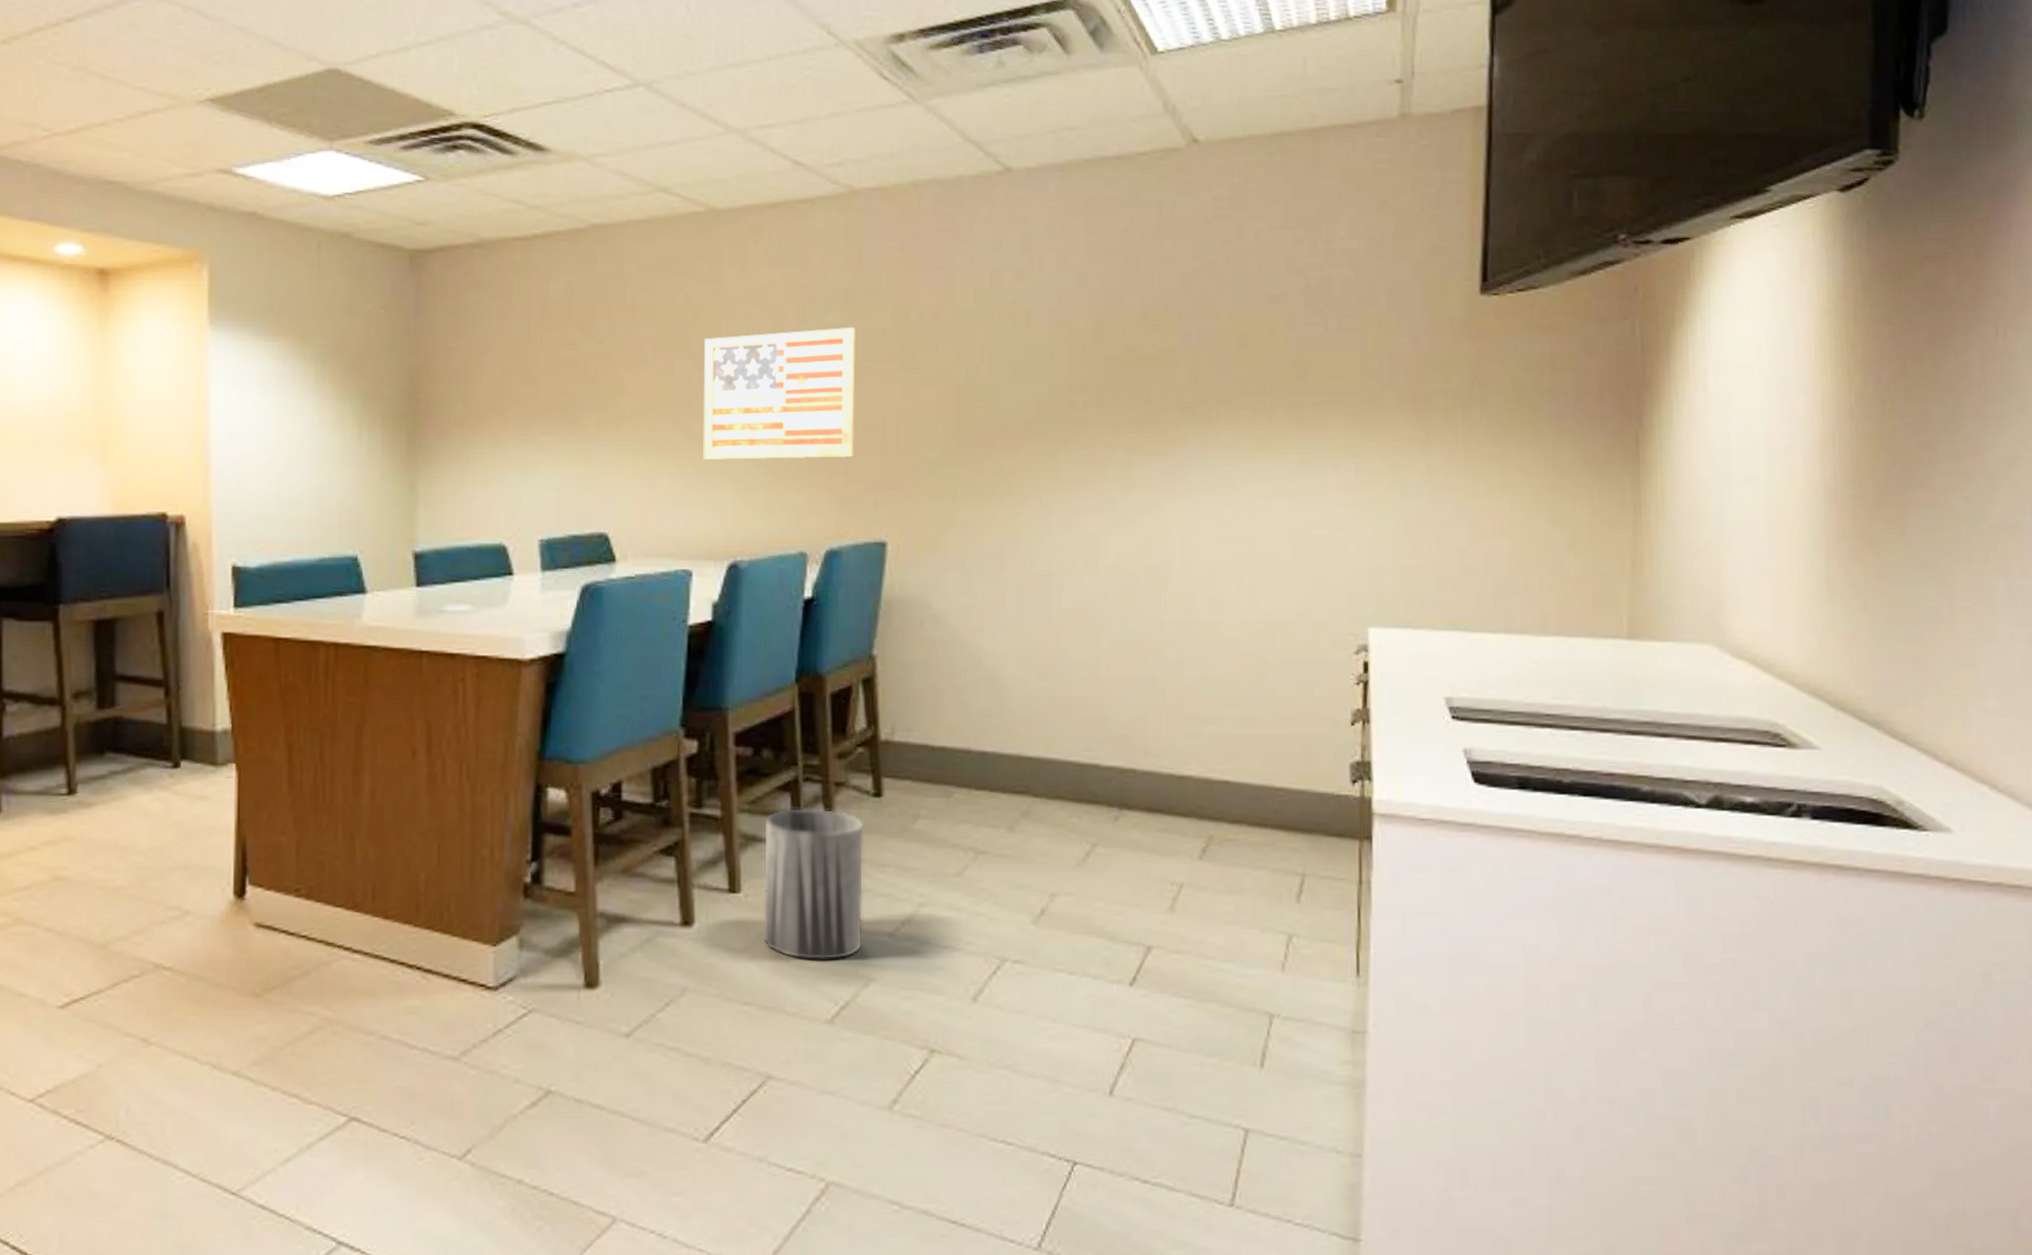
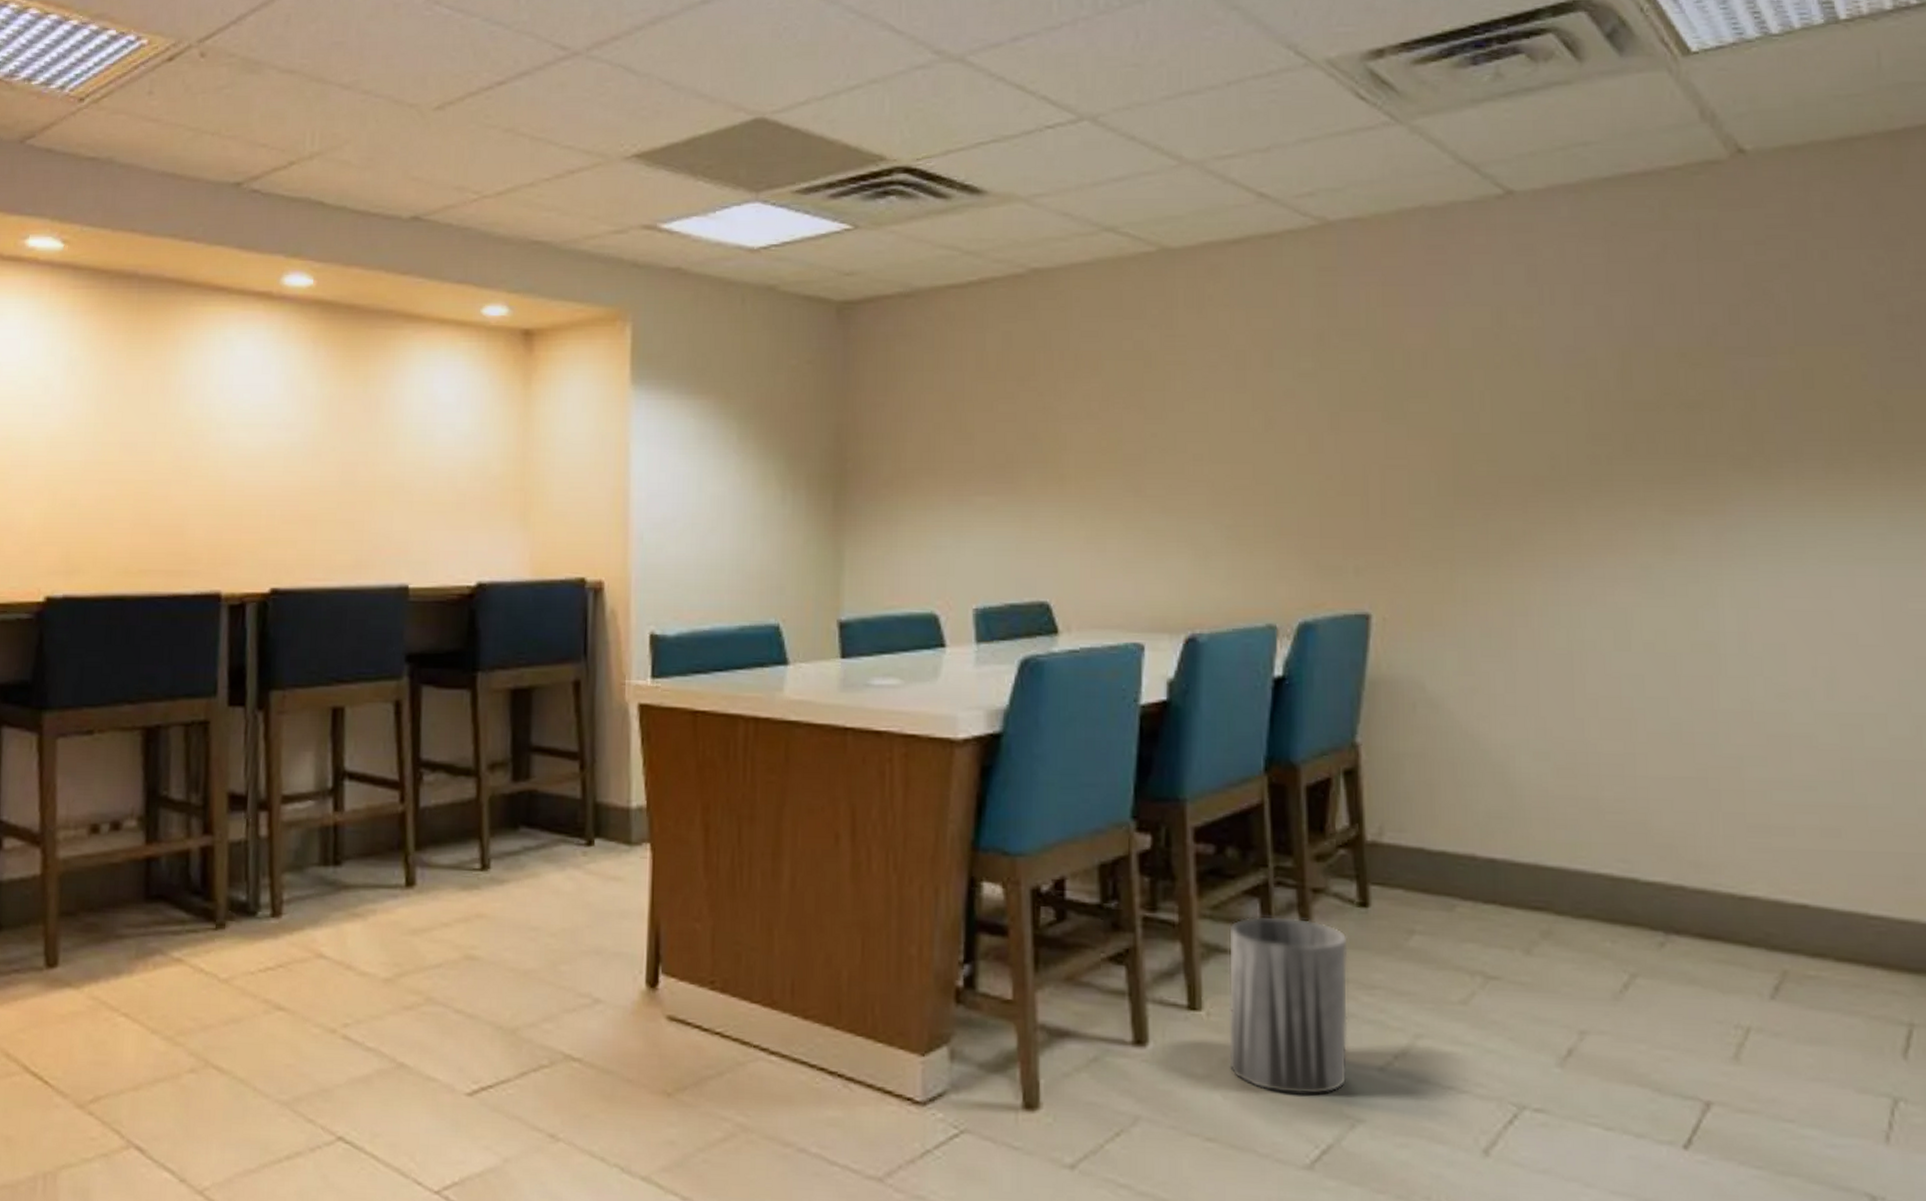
wall art: present [703,327,856,460] -> none [1156,373,1332,522]

